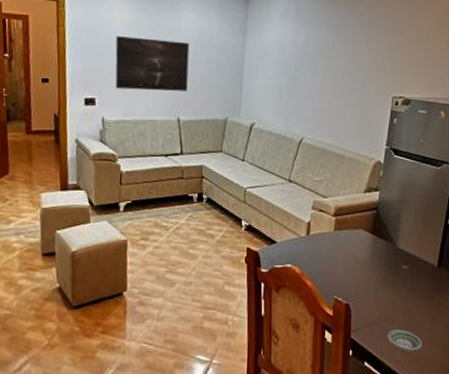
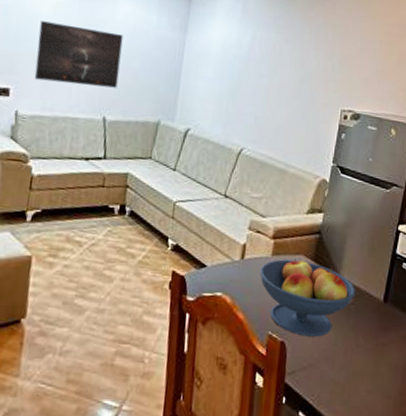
fruit bowl: none [323,233,411,299] -> present [259,259,355,337]
saucer: present [388,329,422,352] -> none [326,373,364,401]

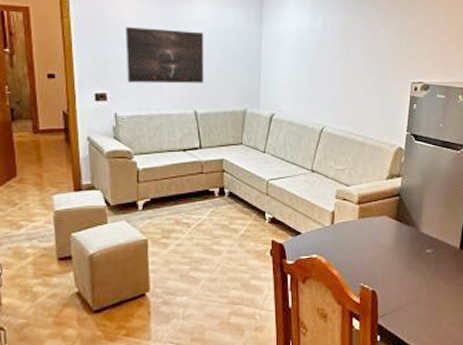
fruit bowl: present [259,259,355,337] -> none [348,220,434,284]

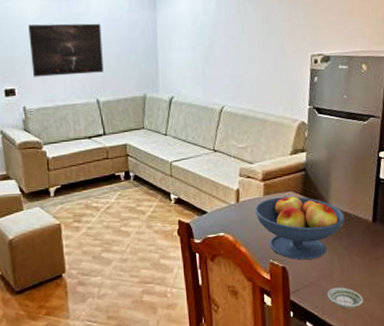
fruit bowl: none [348,220,434,284] -> present [254,196,345,260]
saucer: none [414,312,447,334] -> present [327,287,363,309]

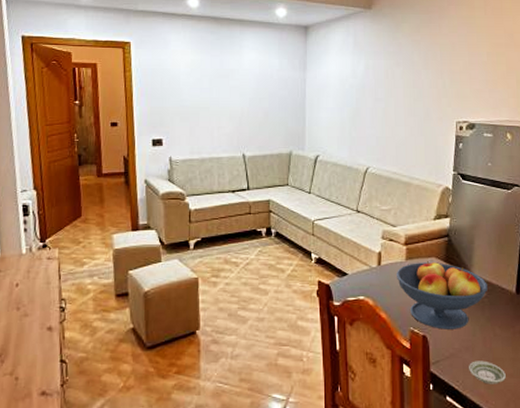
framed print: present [28,23,104,77] -> none [180,78,251,129]

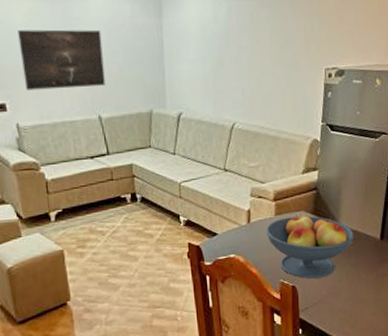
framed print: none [180,78,251,129] -> present [18,29,105,90]
saucer: present [469,360,506,384] -> none [335,303,369,324]

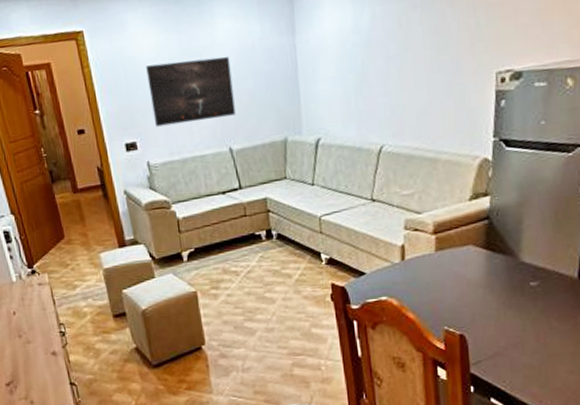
fruit bowl: present [265,215,354,279] -> none [423,250,541,327]

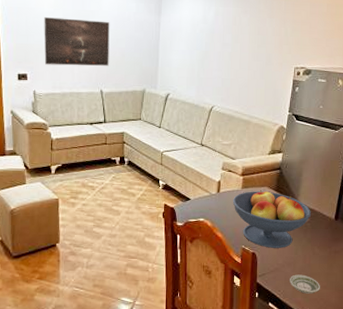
fruit bowl: none [423,250,541,327] -> present [232,190,311,248]
saucer: none [518,357,564,383] -> present [290,274,320,294]

